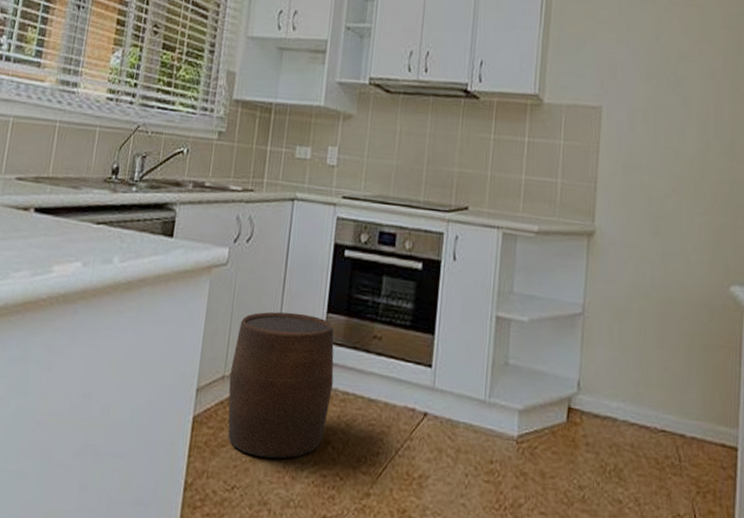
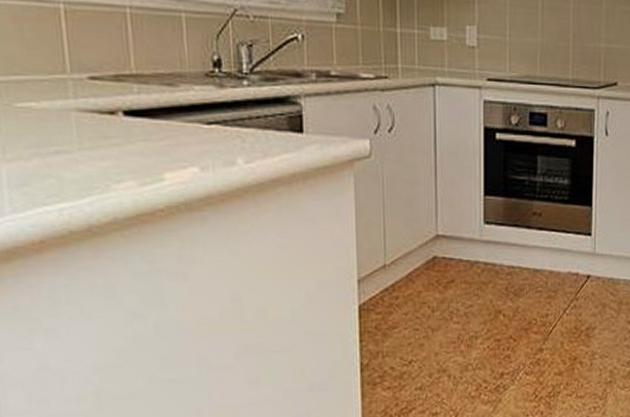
stool: present [227,311,334,459] -> none [391,198,497,332]

